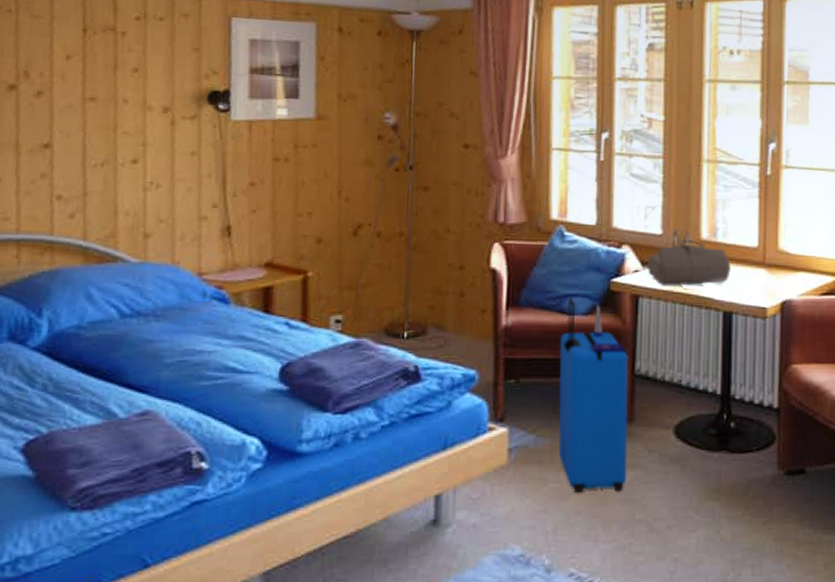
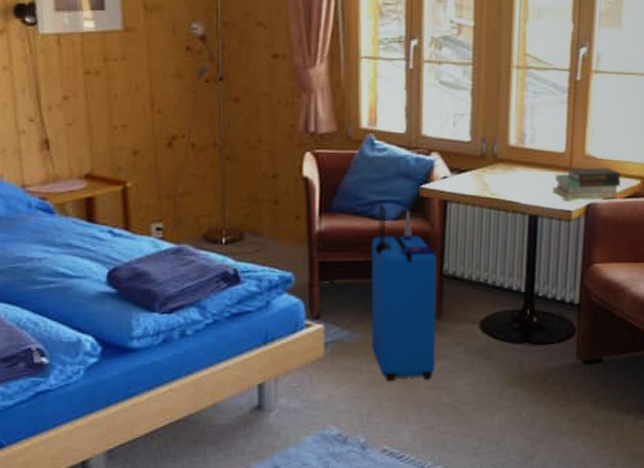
handbag: present [647,240,731,285] -> none [455,146,538,191]
books: none [745,263,816,298] -> present [551,167,621,202]

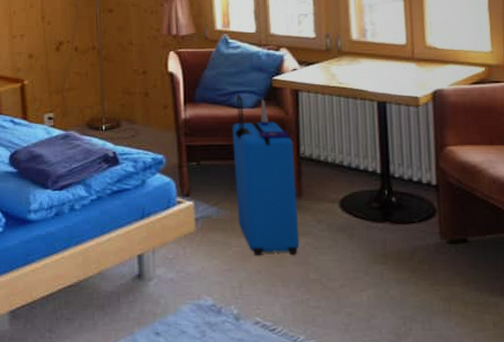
books: present [551,167,621,202] -> none [397,57,465,89]

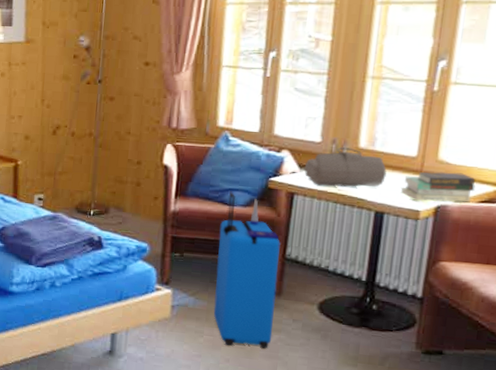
handbag: none [303,41,382,81] -> present [304,147,387,187]
books: none [397,57,465,89] -> present [400,172,475,203]

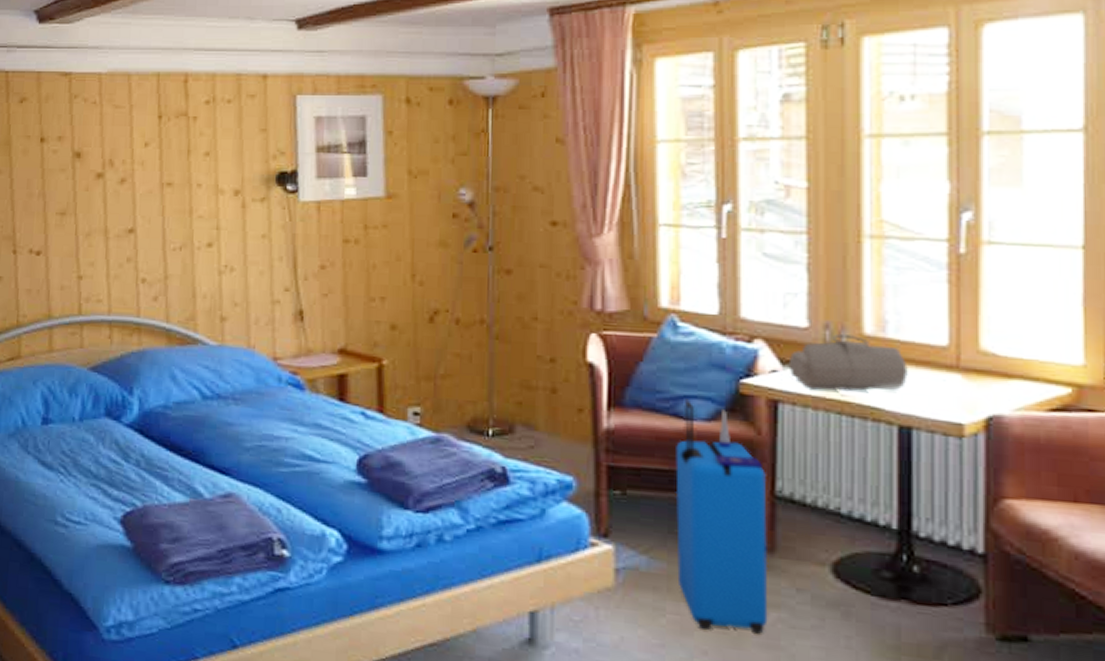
books: present [400,172,475,203] -> none [931,368,1040,412]

